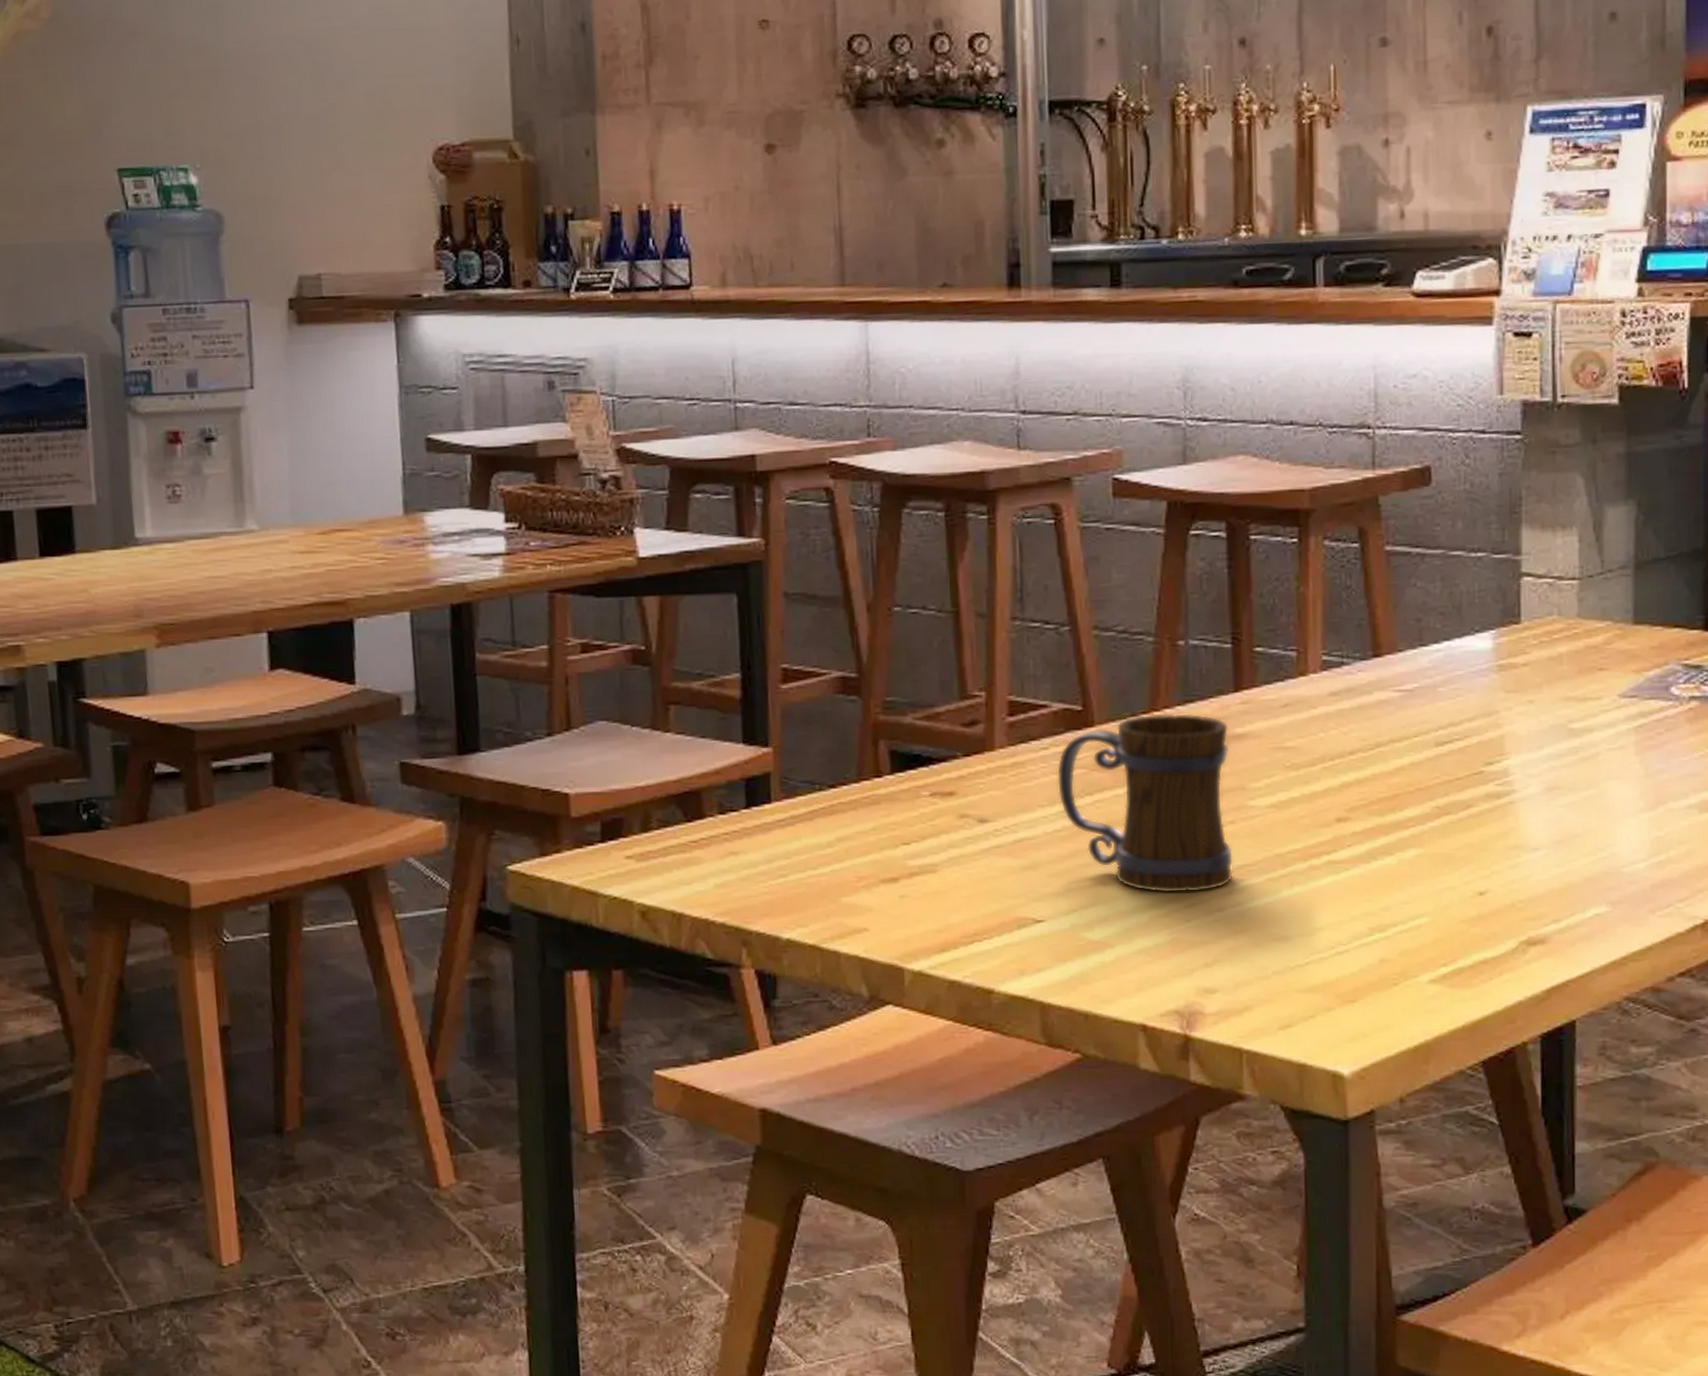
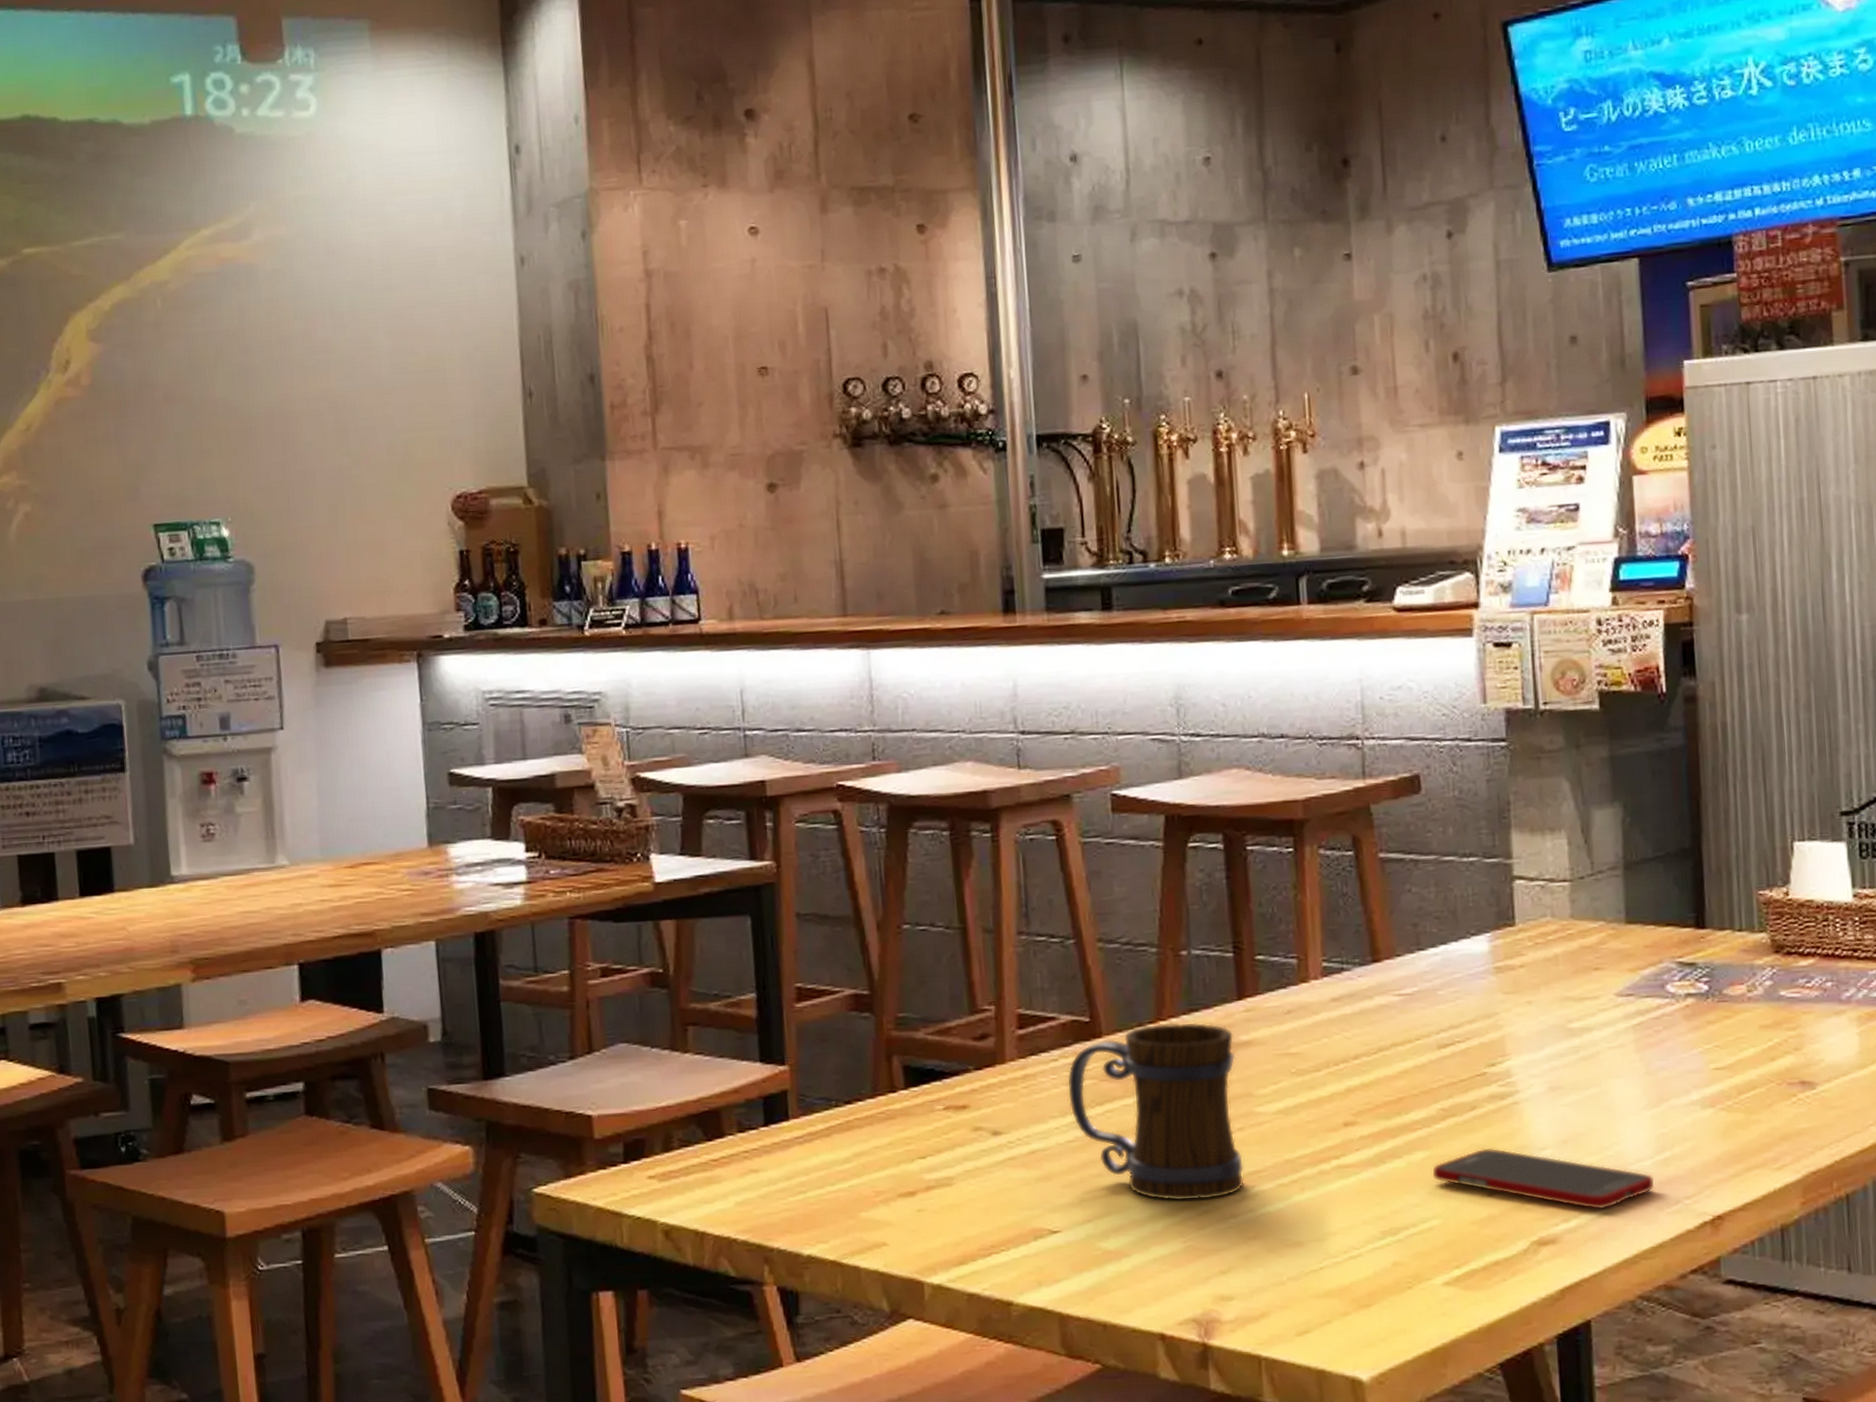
cell phone: none [1423,846,1648,911] -> present [1431,1147,1655,1210]

